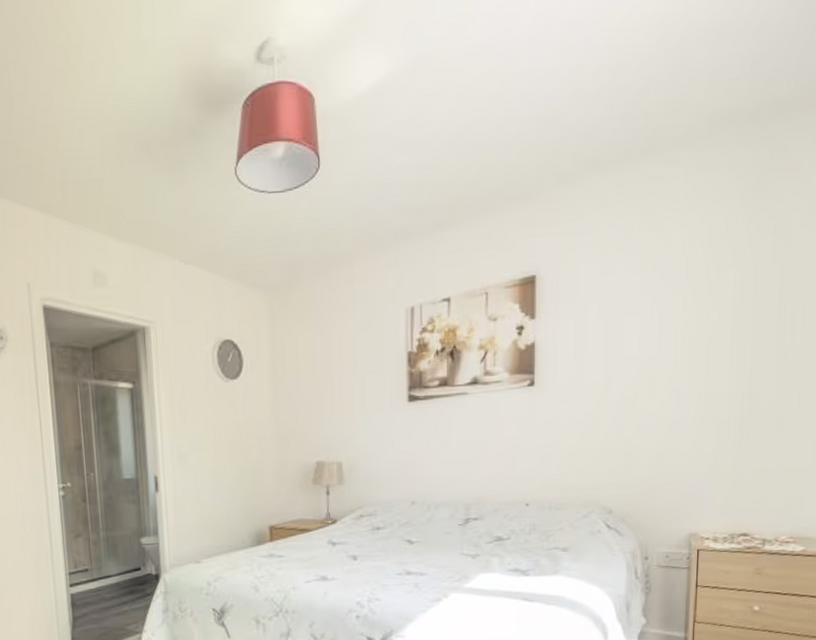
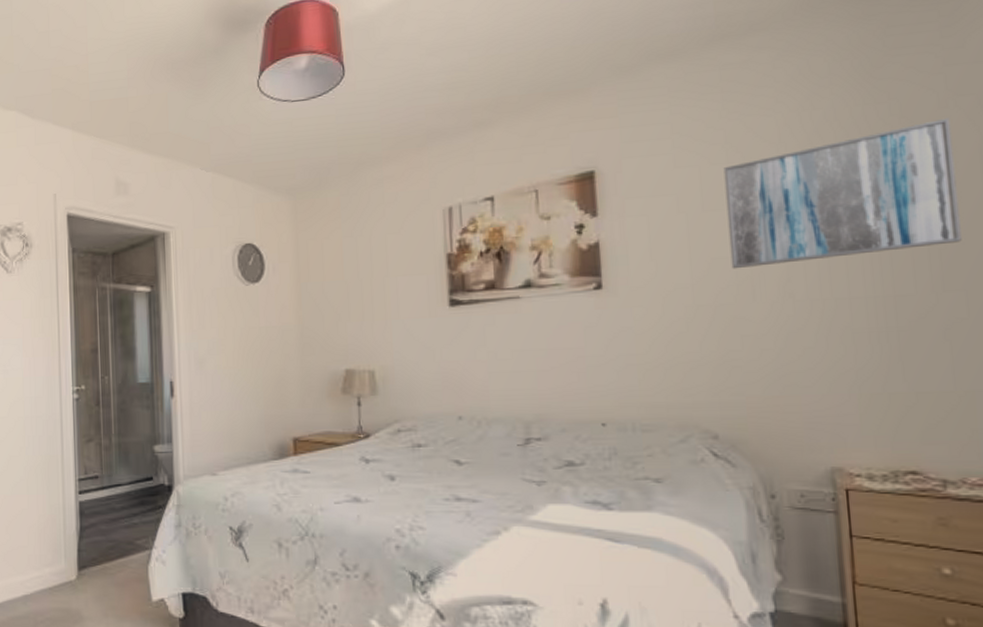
wall art: none [635,237,808,368] -> present [723,117,962,269]

